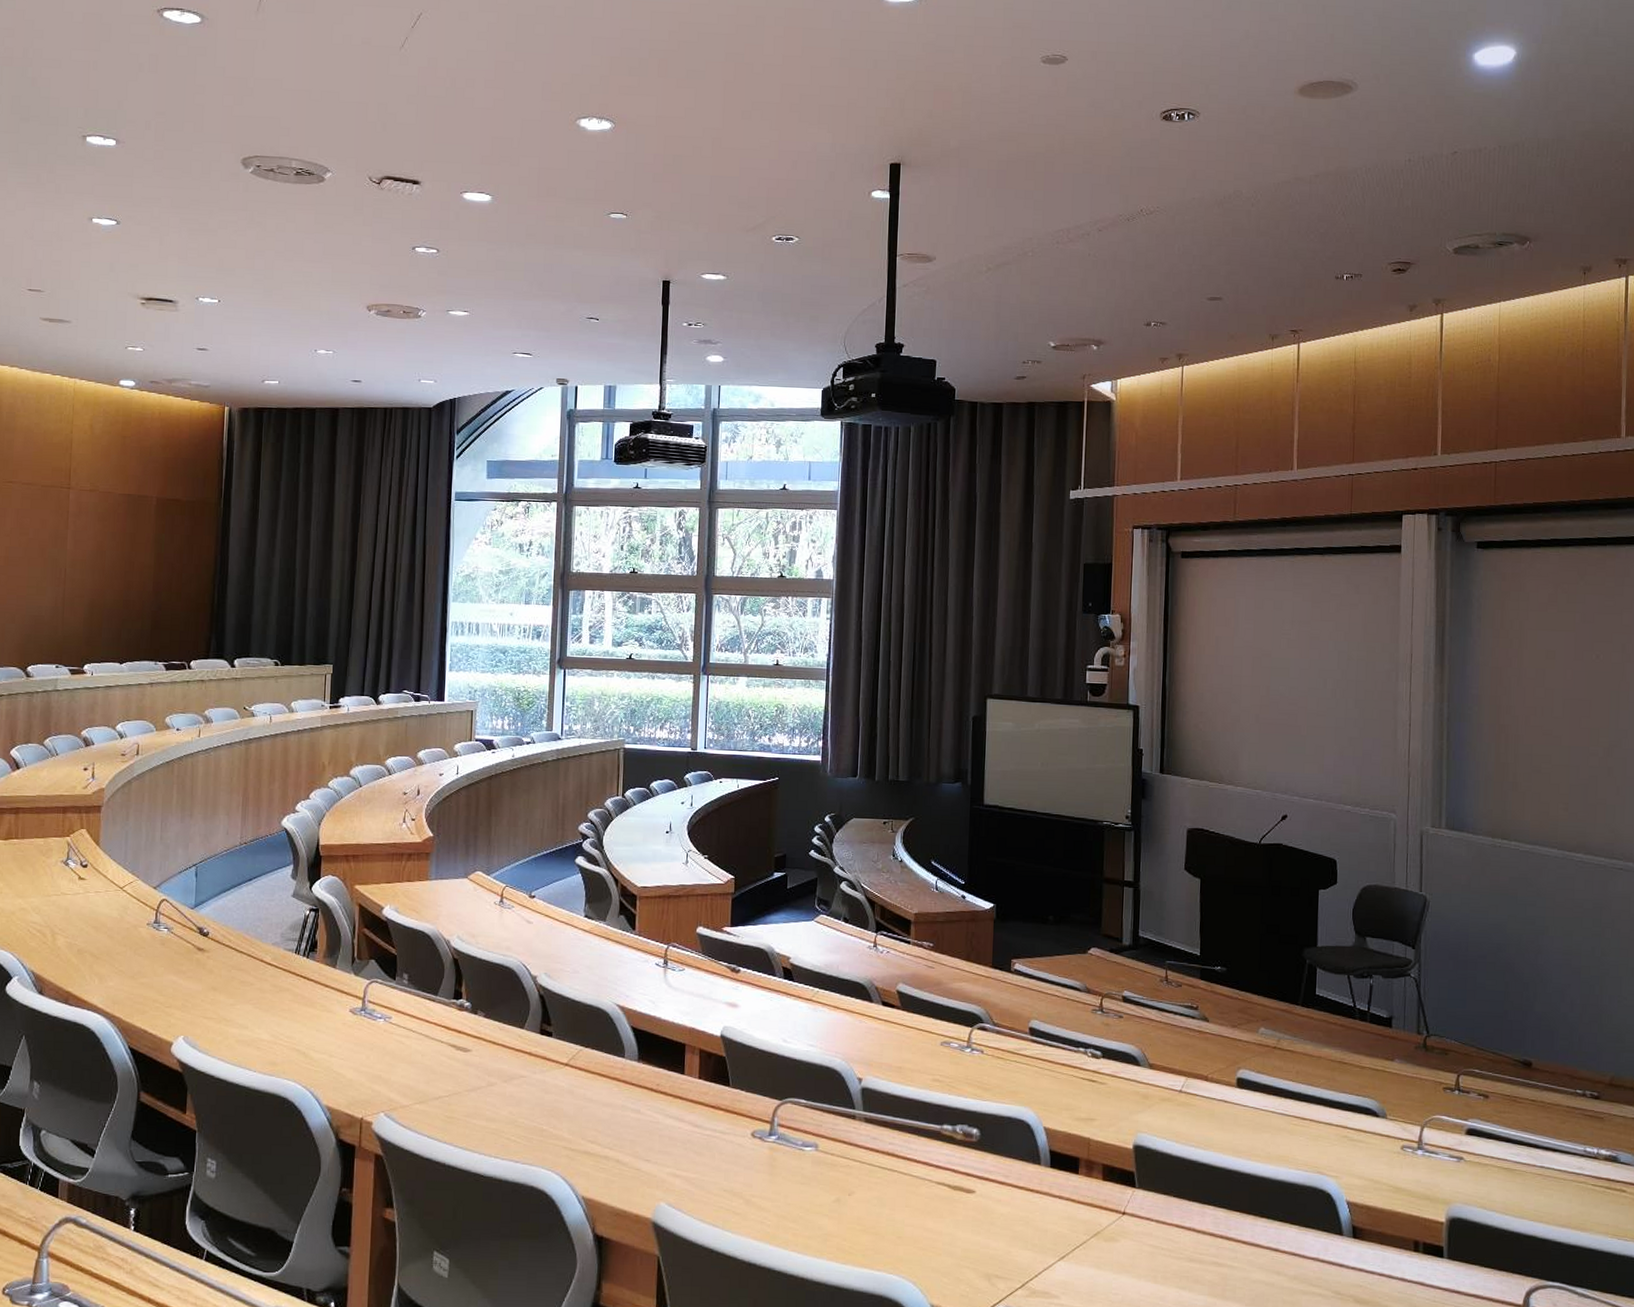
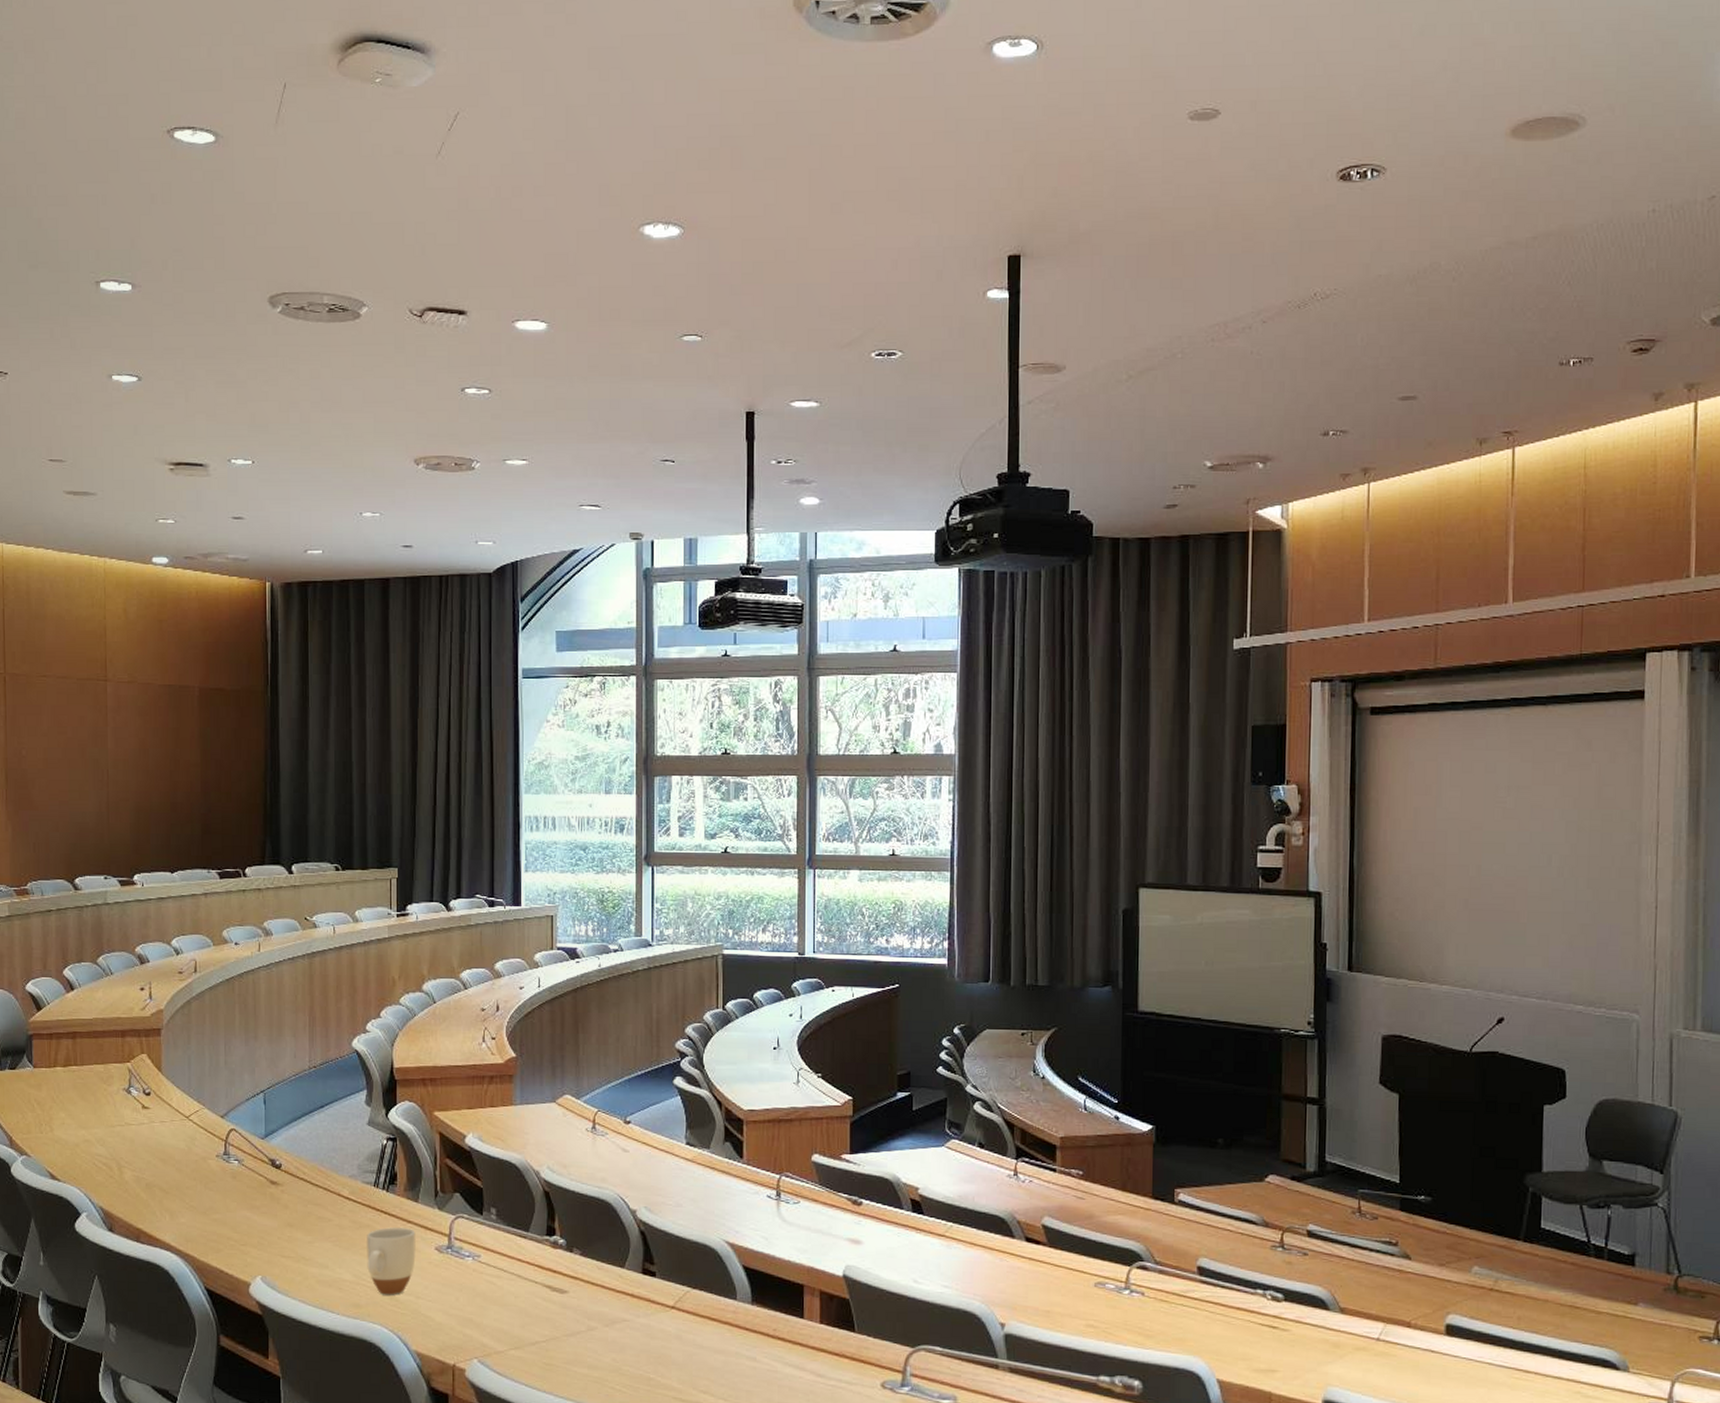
mug: none [285,991,332,1054] -> present [367,1227,416,1295]

